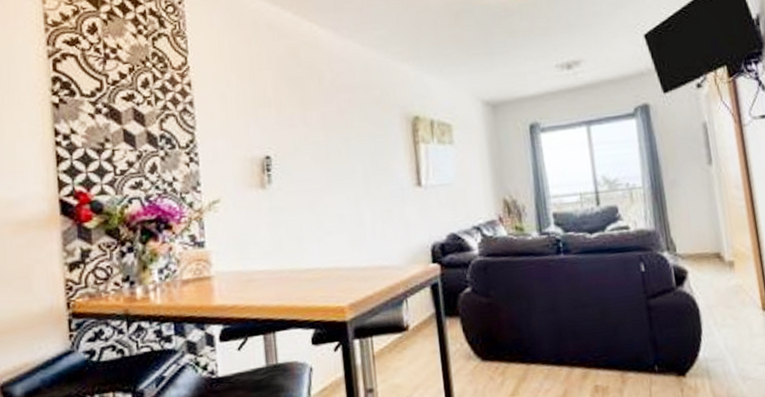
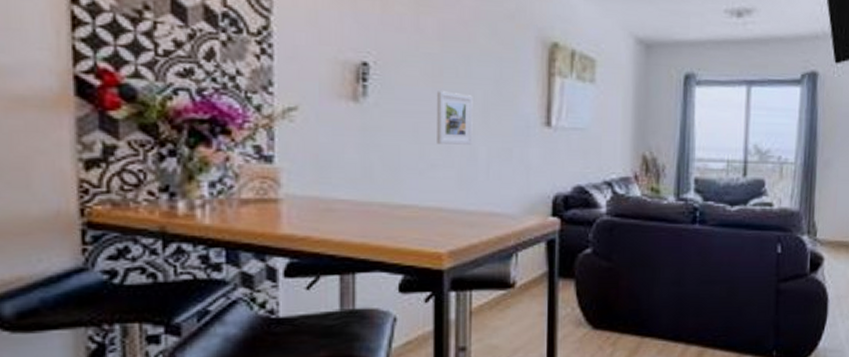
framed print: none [326,169,359,214] -> present [437,91,473,145]

